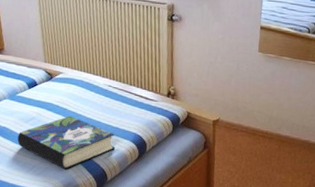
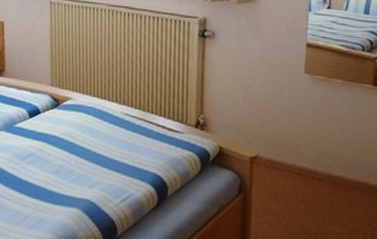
book: present [17,116,115,170] -> none [9,151,129,221]

